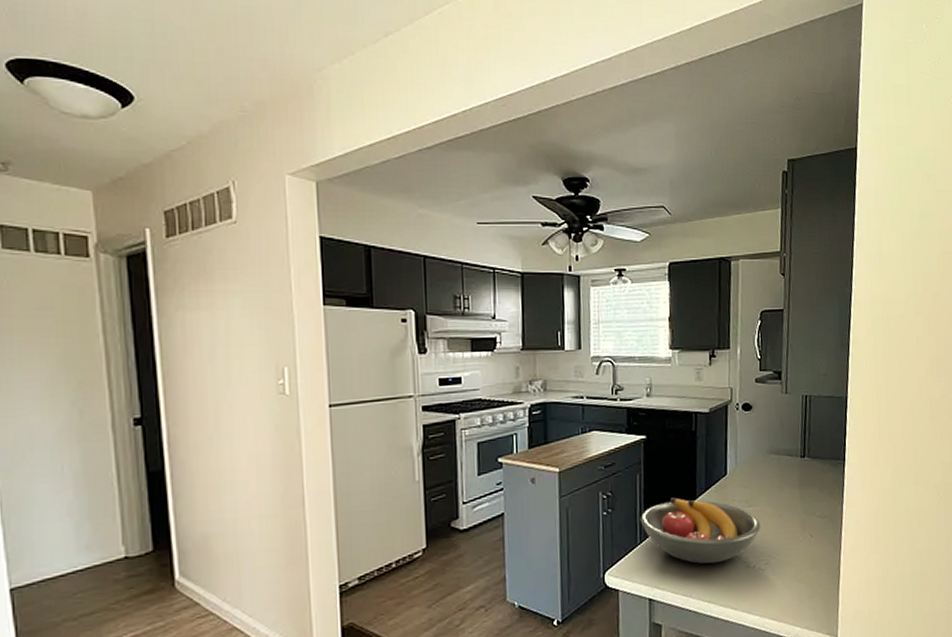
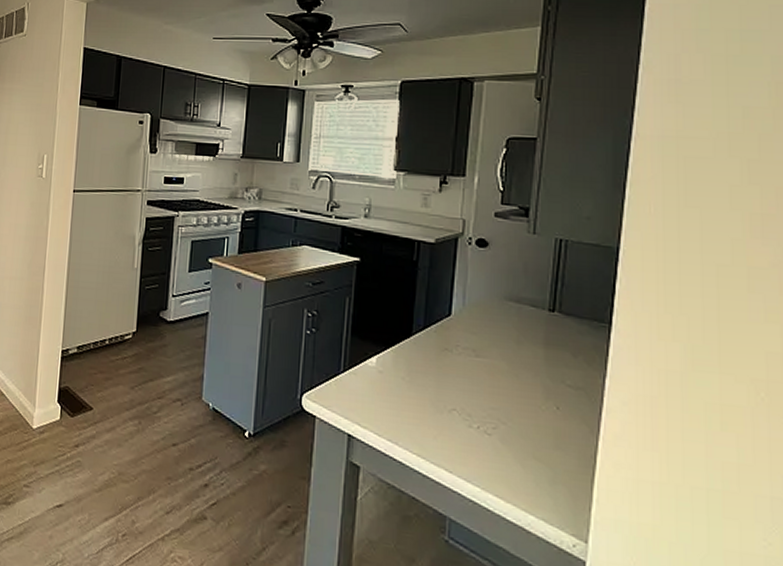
fruit bowl: present [640,497,761,564] -> none [345,329,491,414]

